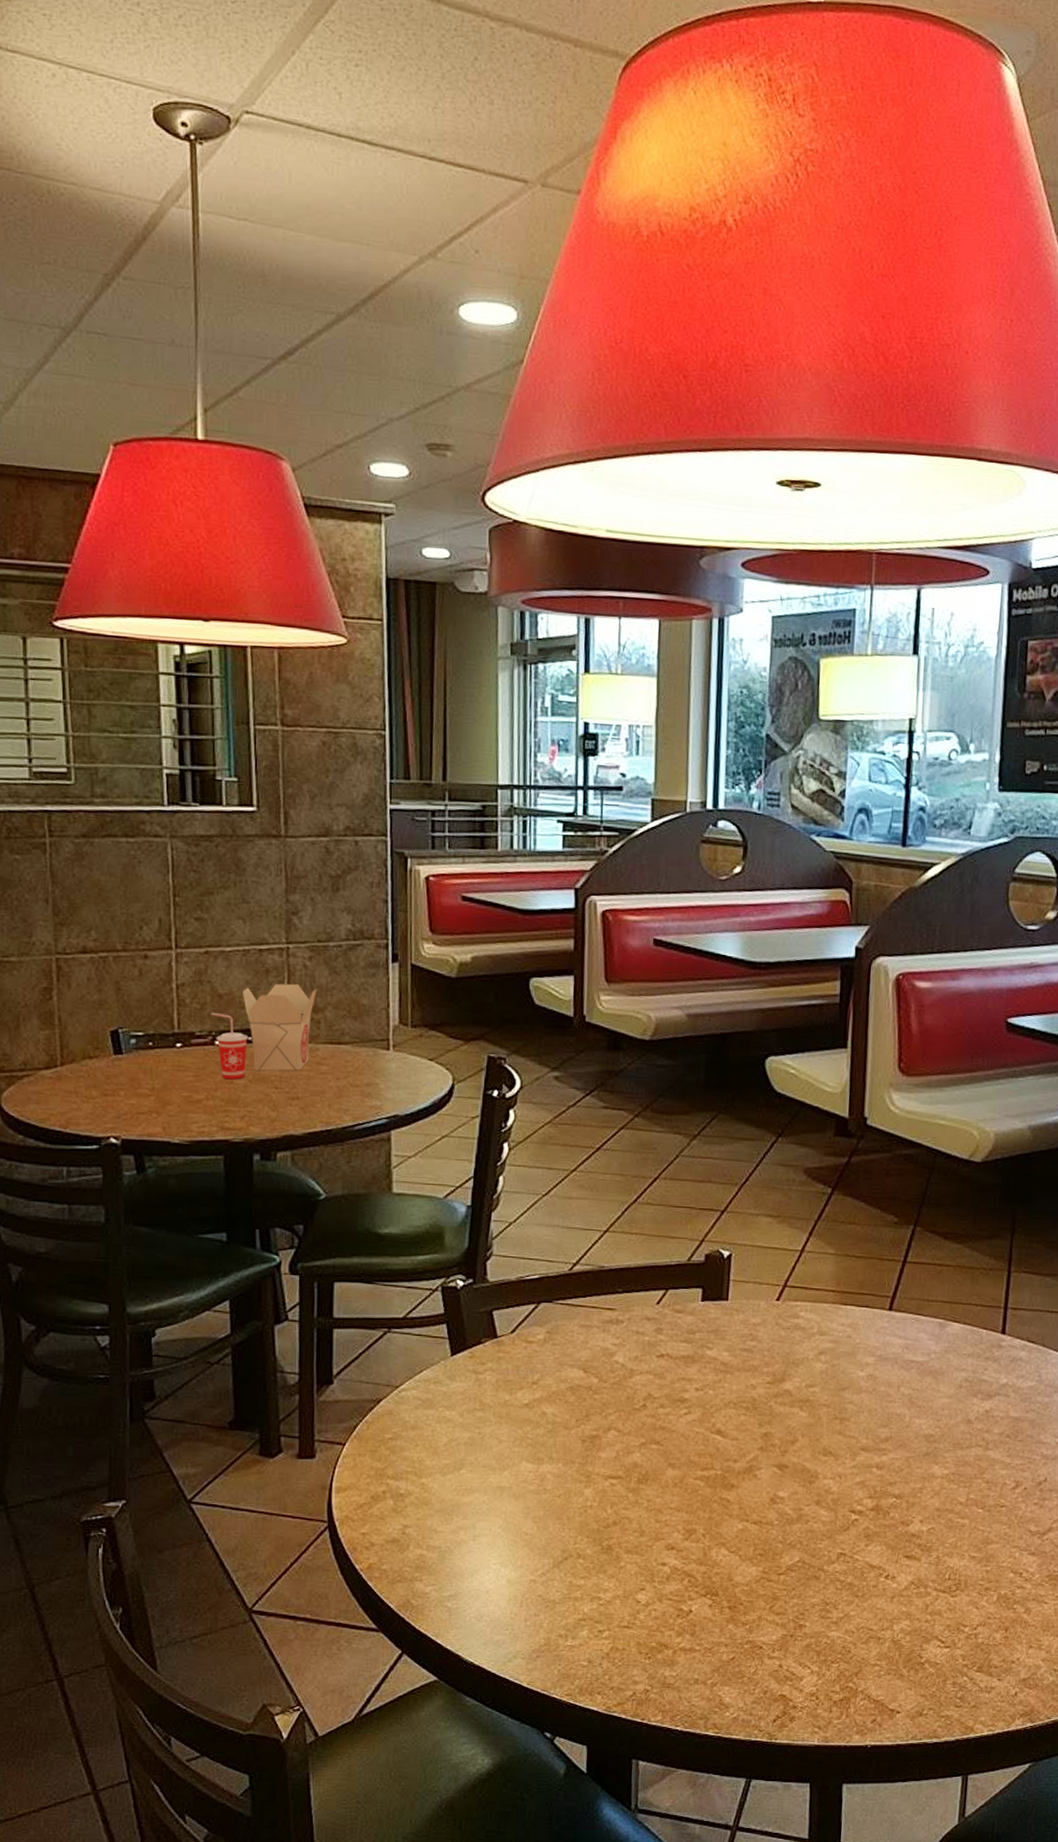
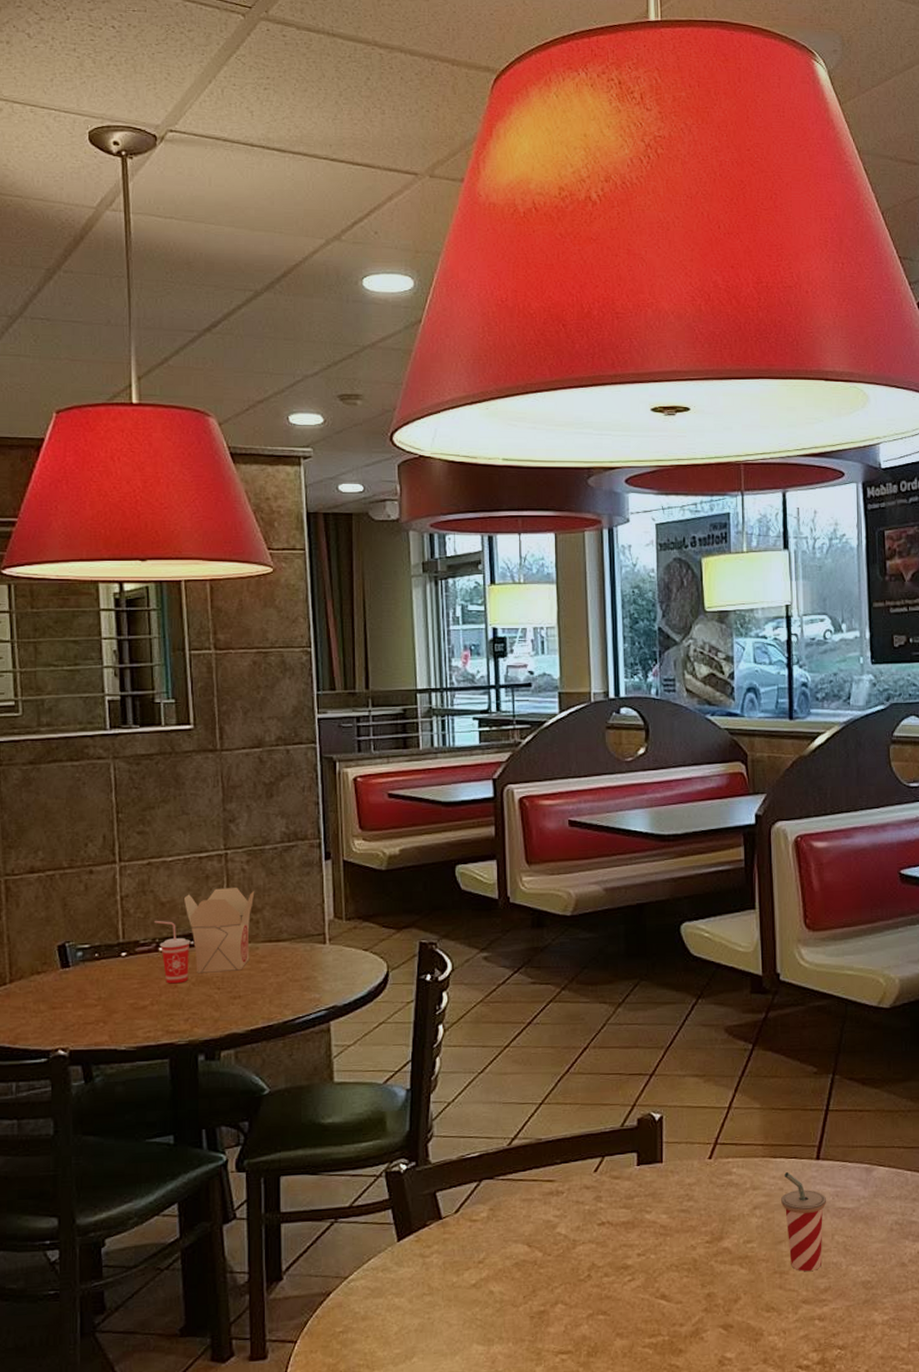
beverage cup: none [848,1320,895,1420] -> present [781,1172,826,1271]

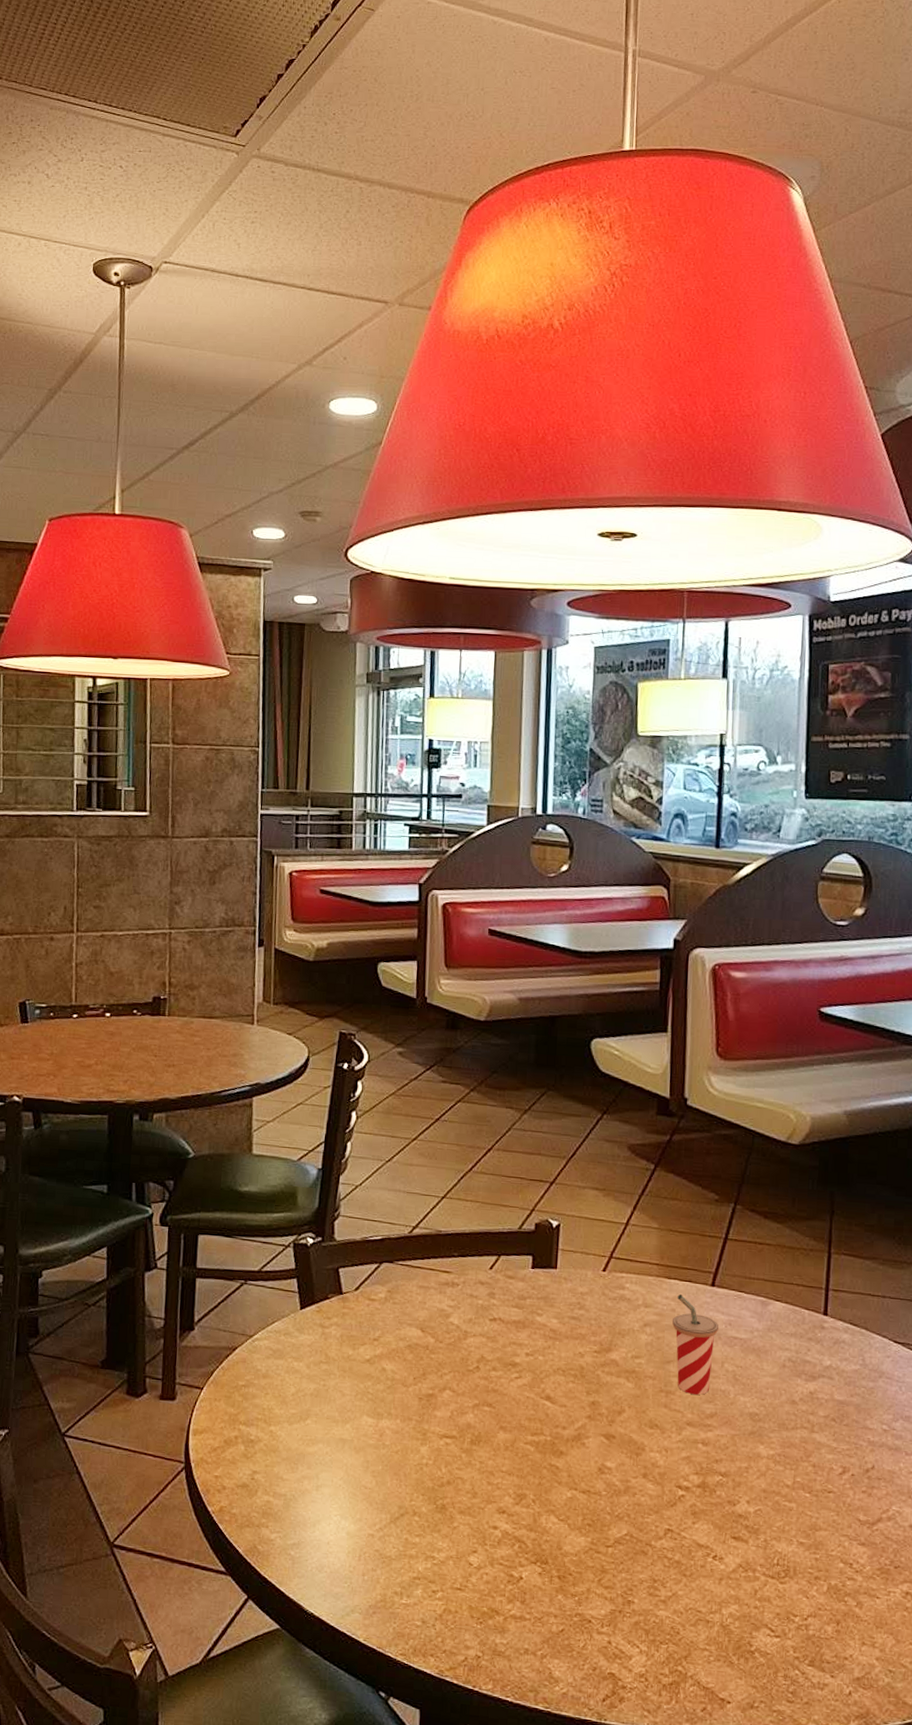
beverage cup: present [153,920,191,984] -> none [102,987,134,1048]
takeout container: present [184,888,255,973] -> none [131,964,194,1041]

